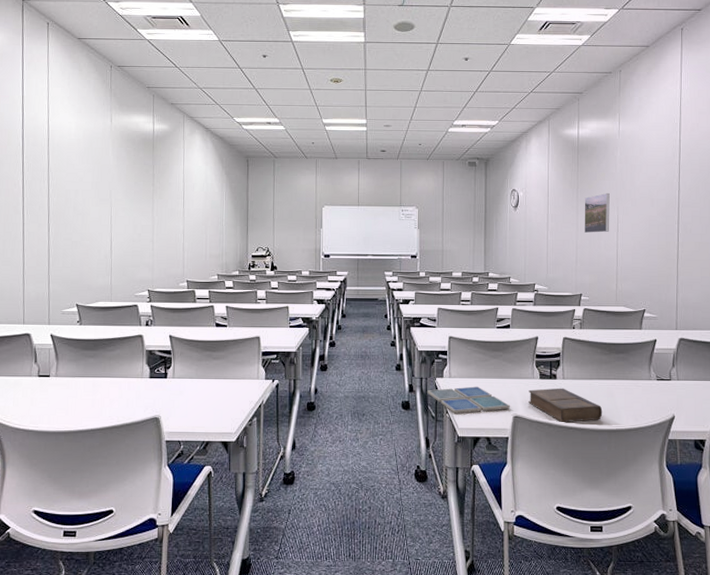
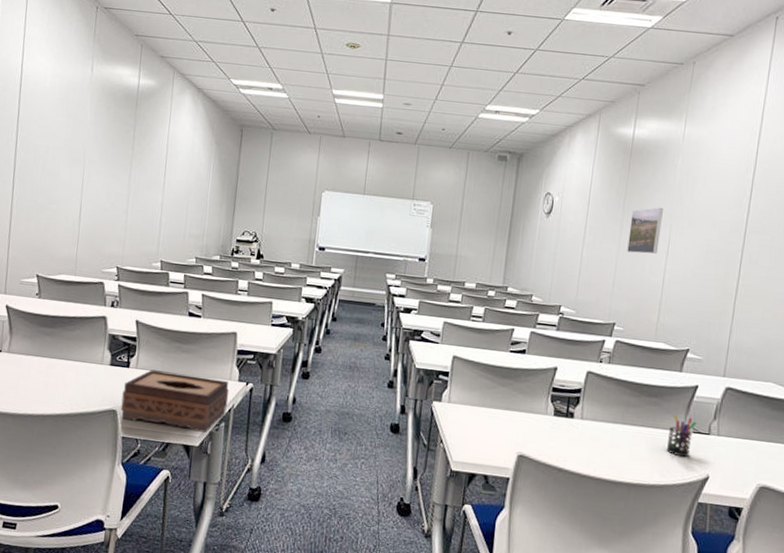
tissue box: none [162,378,258,428] -> present [120,370,229,433]
drink coaster: present [427,386,510,414] -> none [421,413,516,447]
book: present [529,388,603,422] -> none [537,426,624,471]
pen holder: none [636,366,659,402] -> present [666,414,697,458]

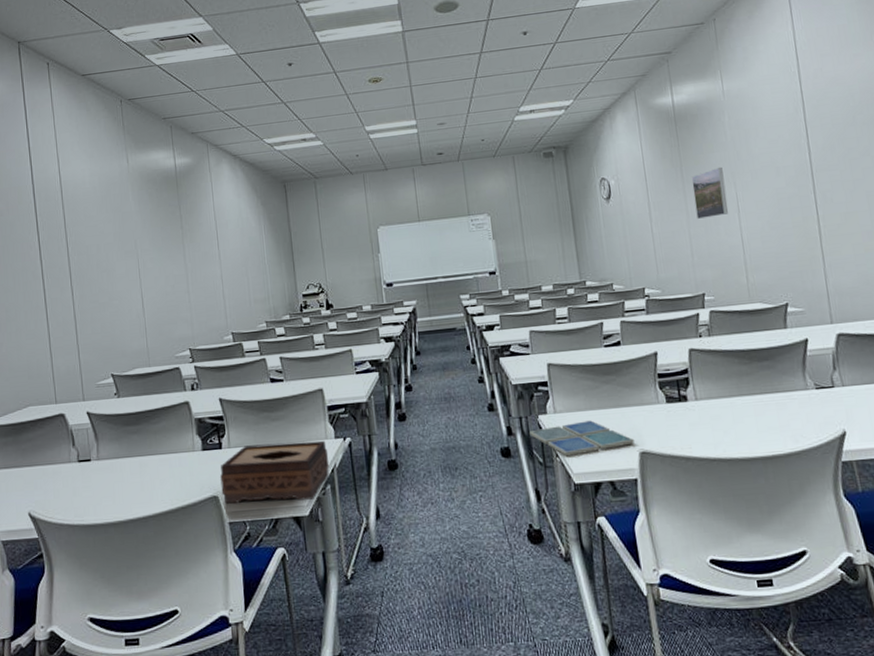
drink coaster: none [421,413,516,447] -> present [529,420,634,457]
pen holder: present [666,414,697,458] -> none [790,373,819,418]

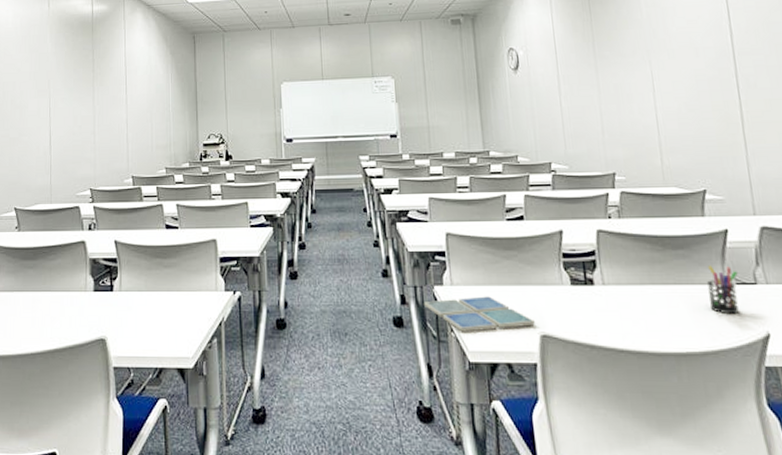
tissue box: present [220,440,330,504] -> none [109,290,218,352]
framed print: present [691,167,729,219] -> none [603,44,643,95]
pen holder: none [790,373,819,418] -> present [707,265,739,315]

